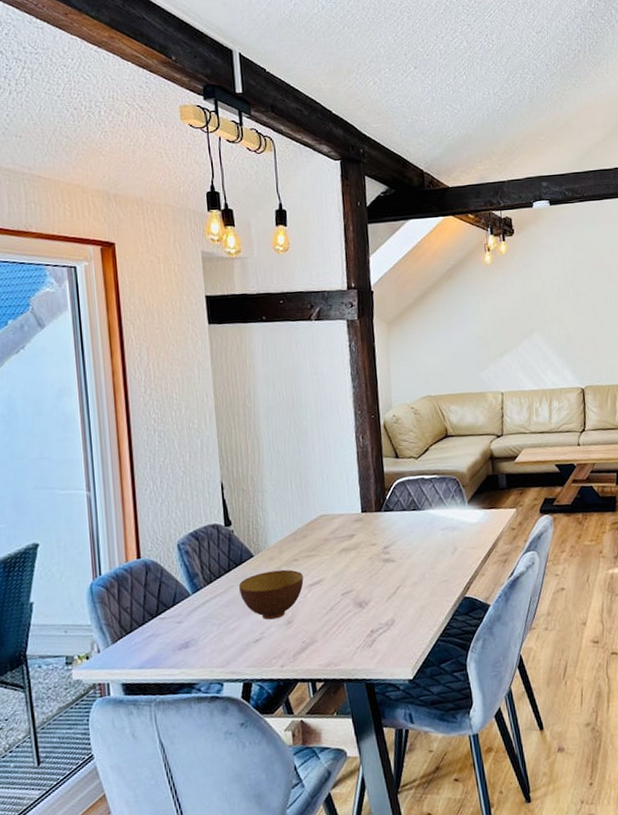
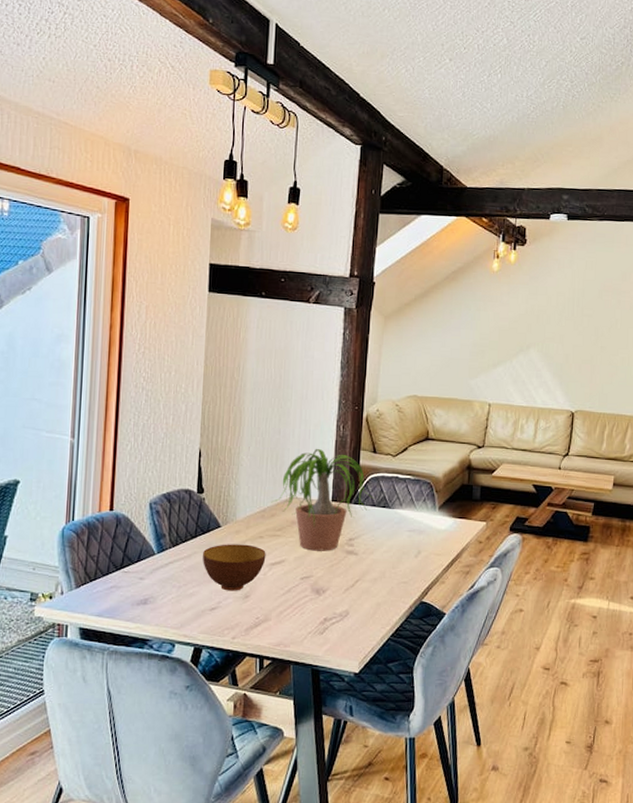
potted plant: none [301,462,404,565] -> present [271,448,375,551]

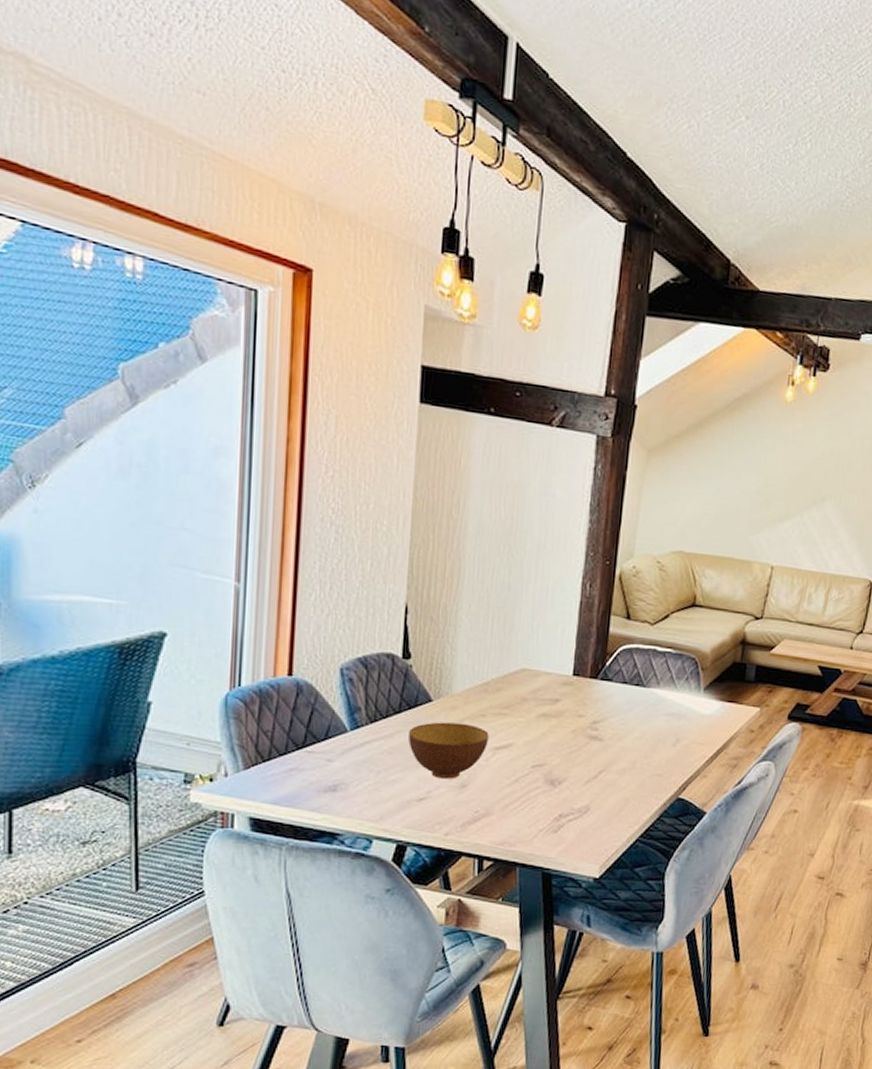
potted plant: present [271,448,375,551] -> none [497,610,626,735]

